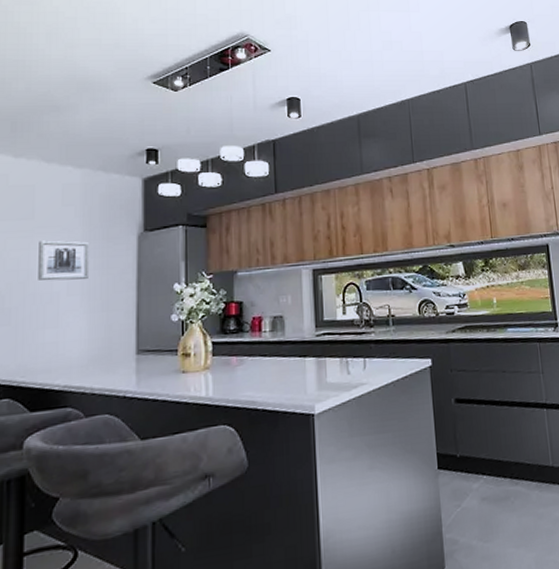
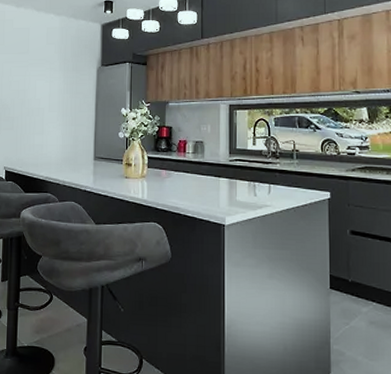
wall art: present [38,240,89,281] -> none [31,69,64,100]

